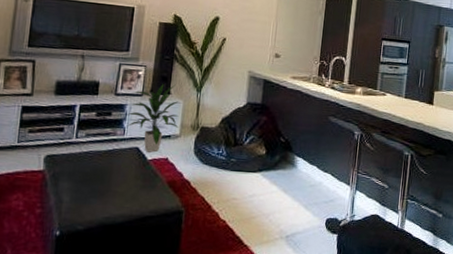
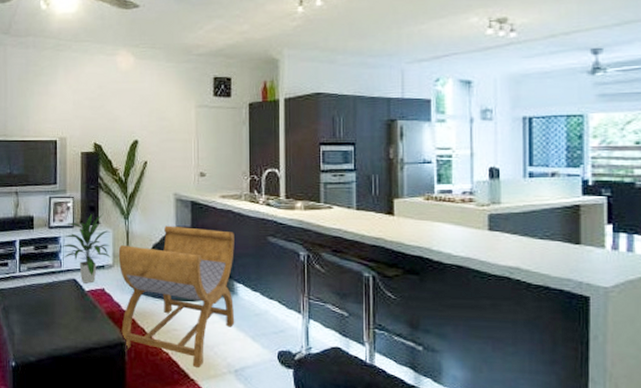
stool: none [181,100,300,234] -> present [118,225,235,367]

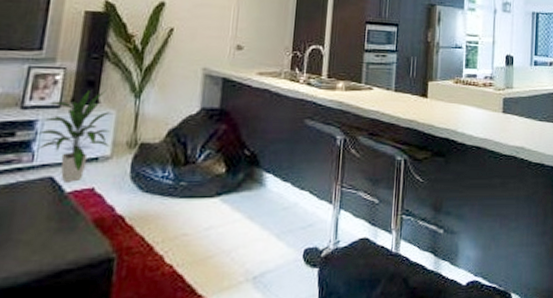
stool: present [118,225,235,367] -> none [111,106,269,279]

